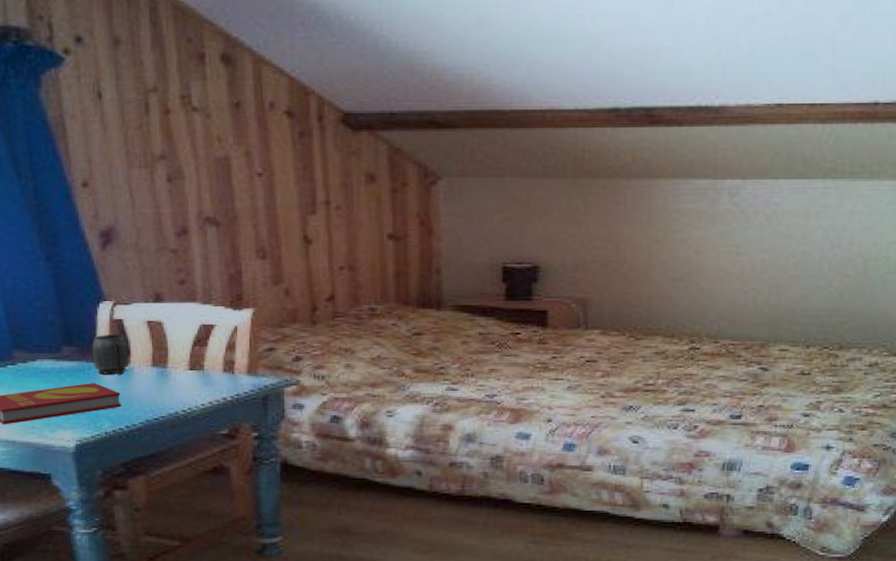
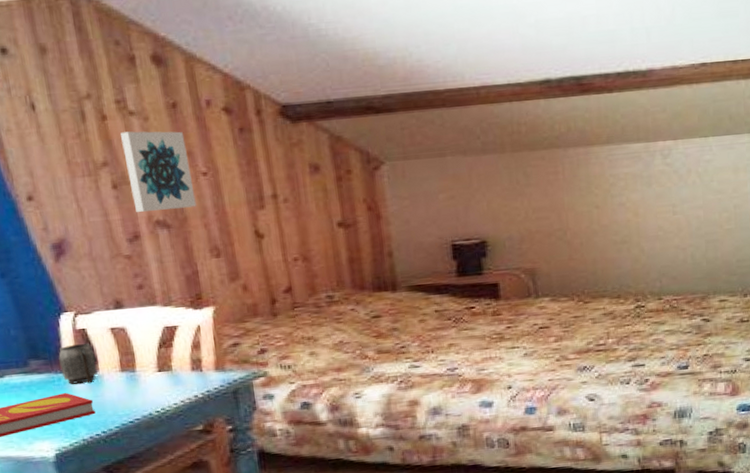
wall art: none [182,127,248,208] -> present [121,131,197,213]

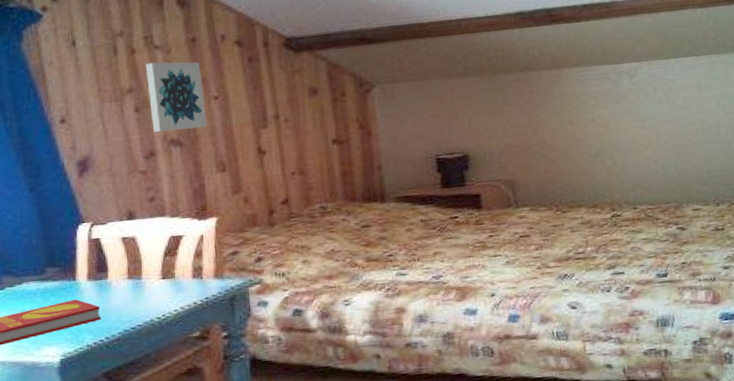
mug: present [59,343,98,384] -> none [73,251,107,291]

